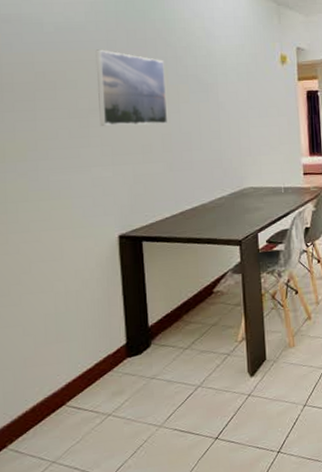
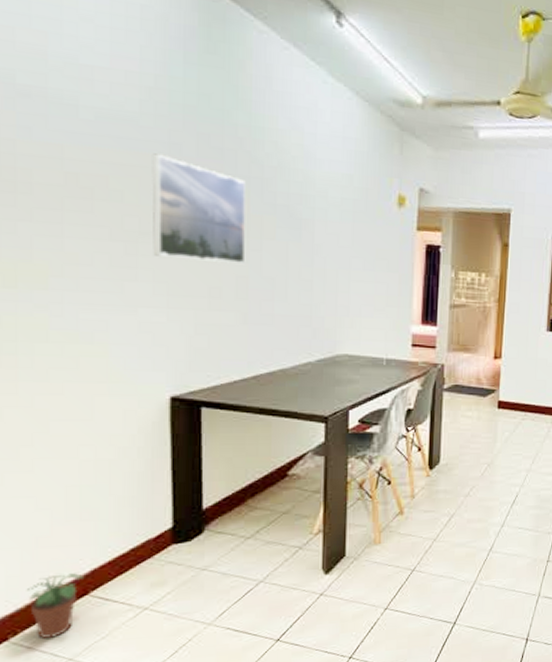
potted plant: none [18,387,61,446] -> present [26,573,83,640]

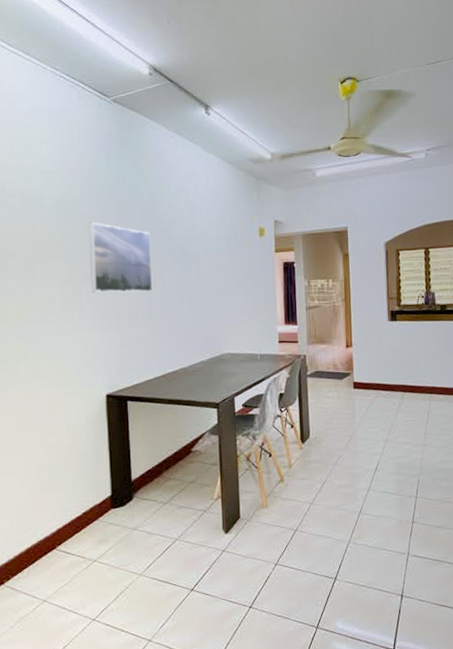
potted plant: present [26,573,83,640] -> none [15,532,52,584]

